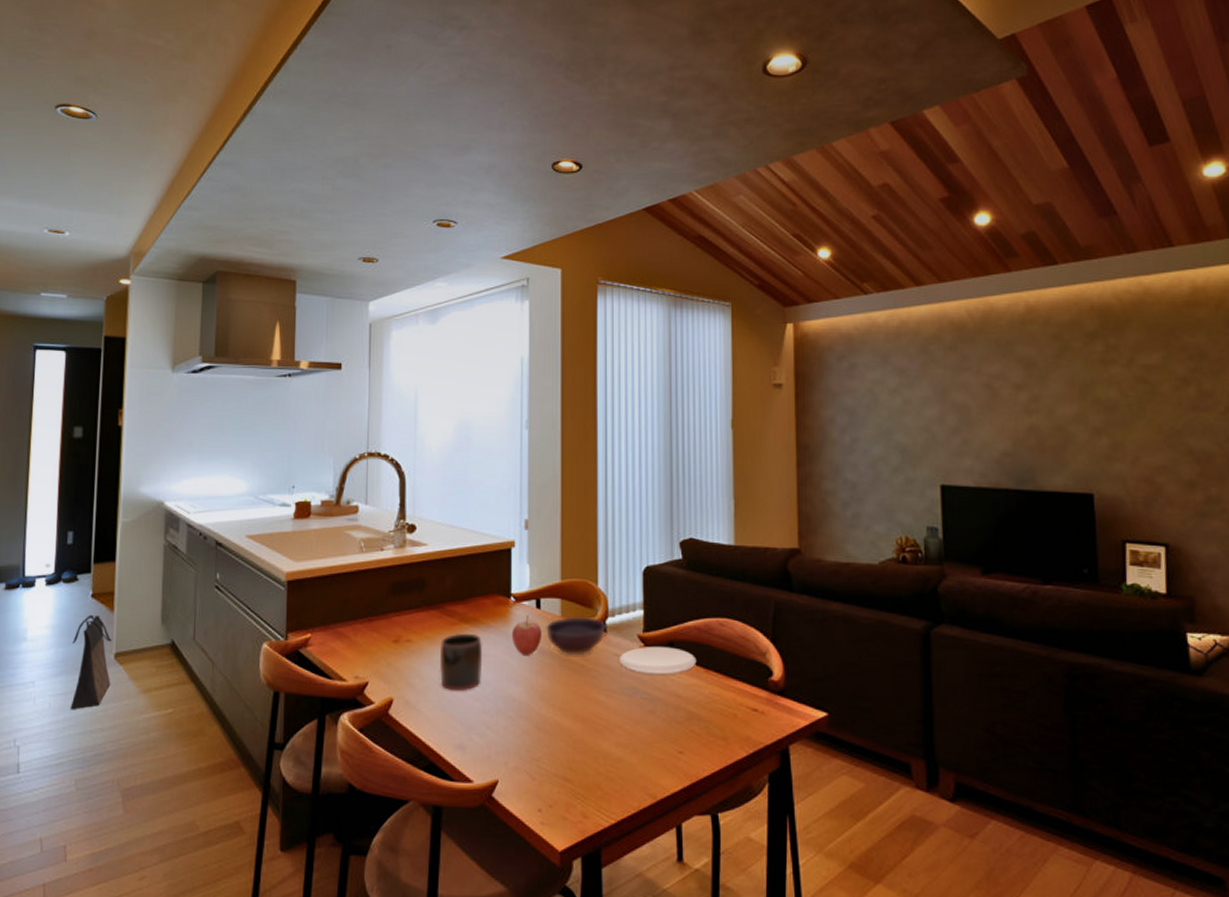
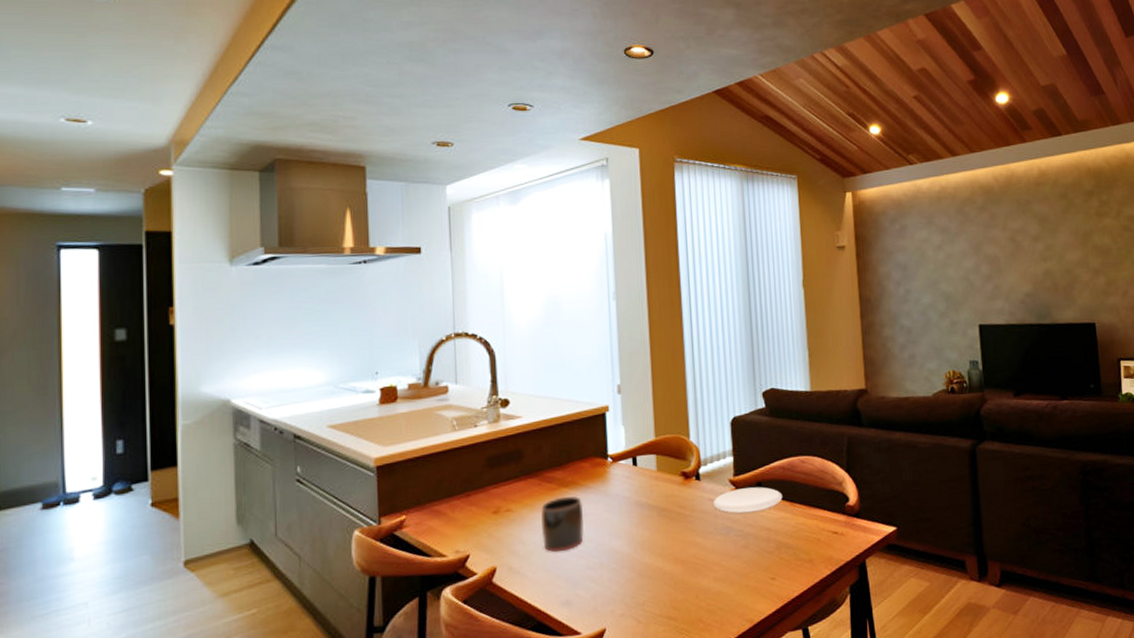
bag: present [70,614,112,710] -> none [131,524,182,627]
fruit: present [511,615,542,655] -> none [610,473,640,511]
bowl: present [546,617,606,654] -> none [643,468,700,505]

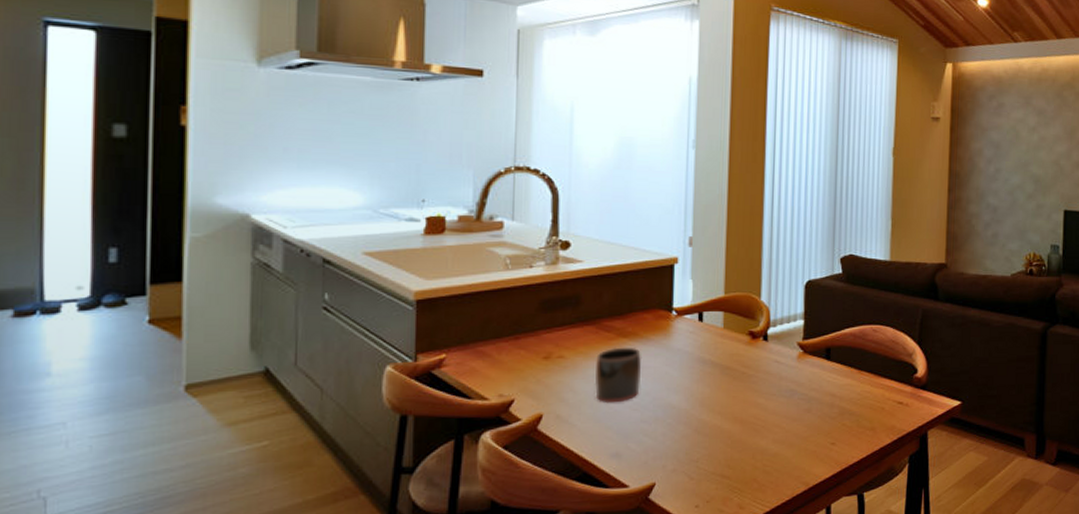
plate: present [713,487,783,515] -> none [778,352,851,379]

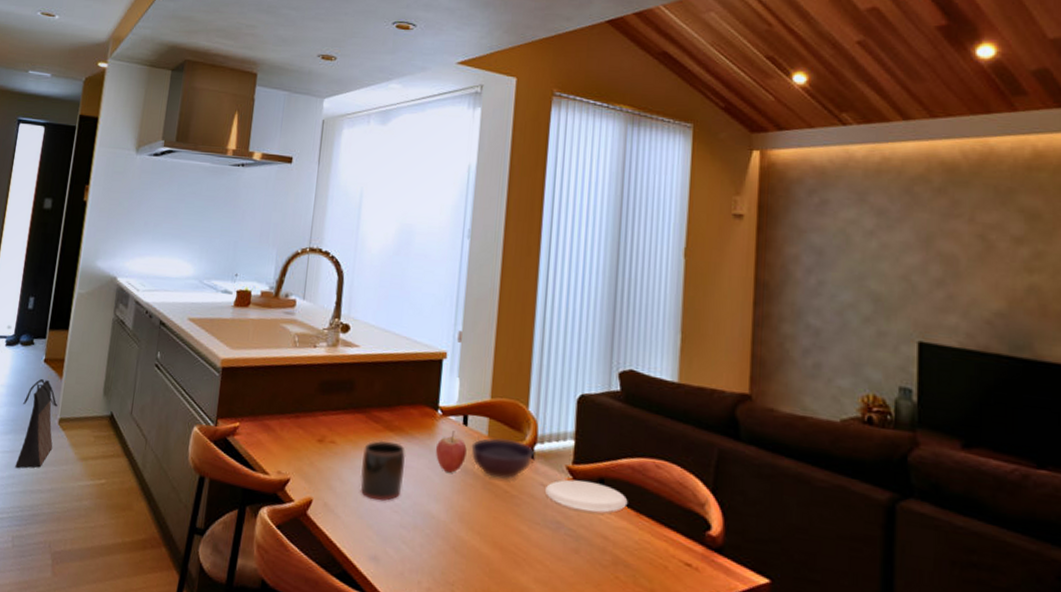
bag: none [122,343,181,452] -> present [15,378,58,468]
fruit: none [672,328,703,366] -> present [435,431,467,473]
bowl: none [707,328,767,363] -> present [470,437,534,479]
plate: none [778,352,851,379] -> present [544,479,628,514]

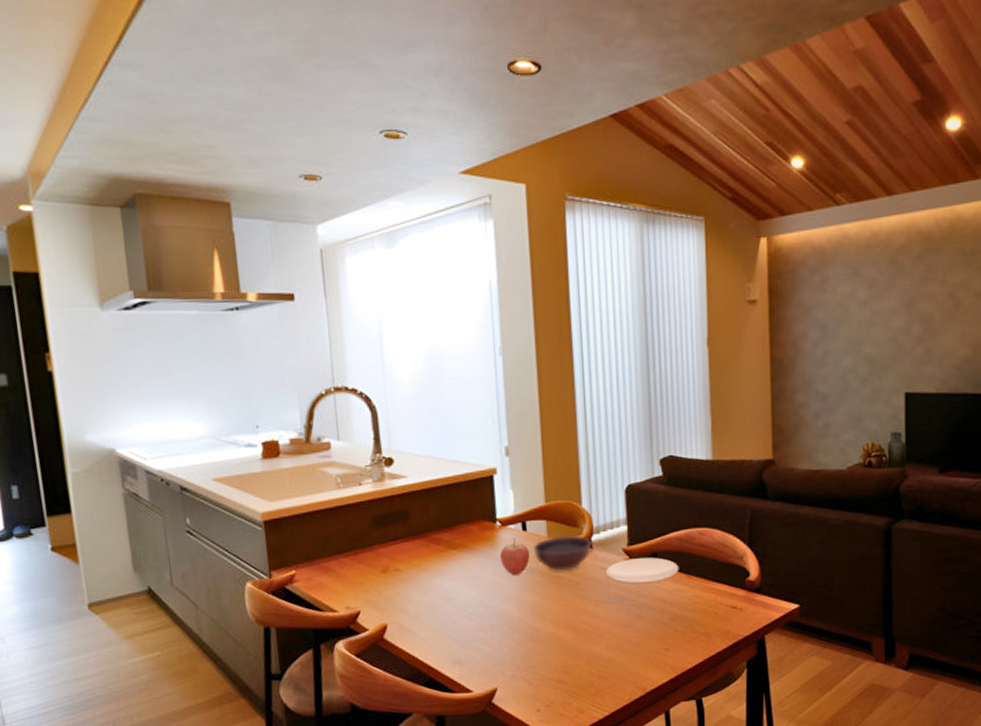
bag: present [15,378,58,468] -> none [38,568,89,662]
mug: present [360,440,406,500] -> none [429,558,473,613]

